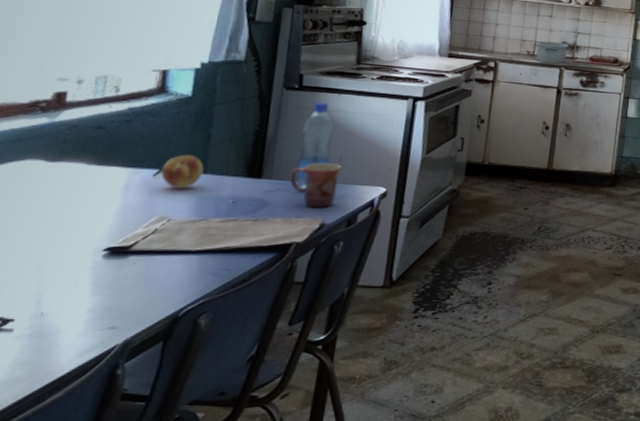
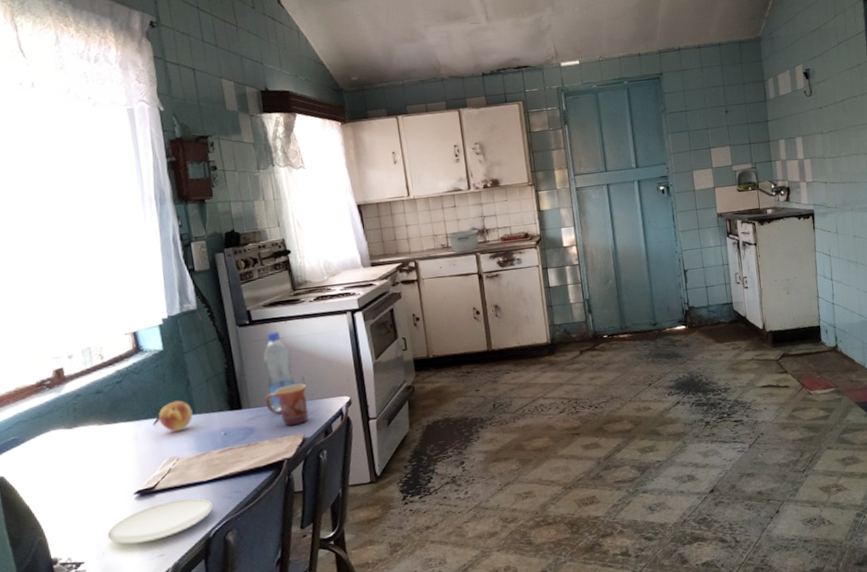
plate: none [53,266,193,310] -> present [107,498,213,545]

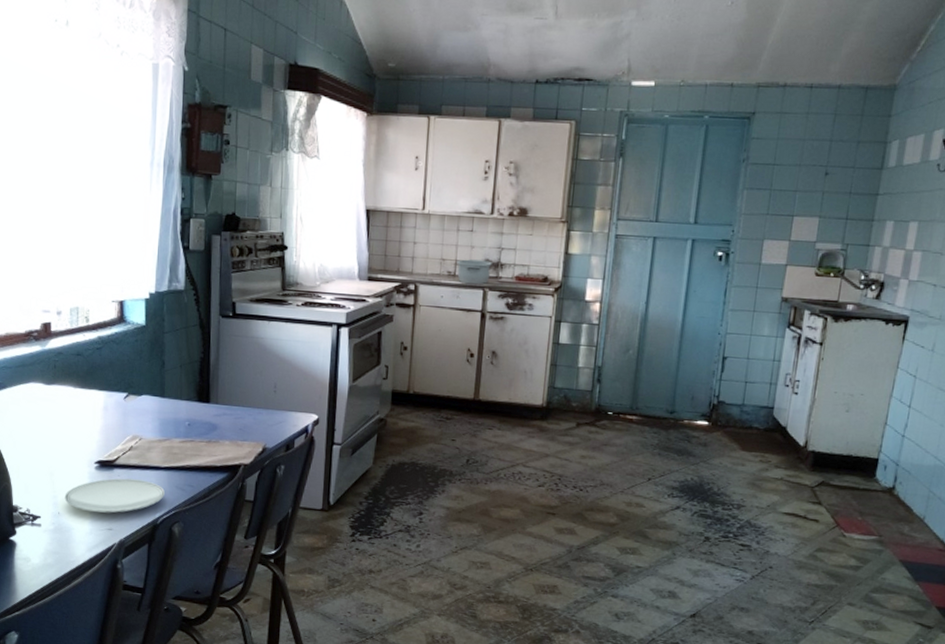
fruit: present [158,400,193,432] -> none [129,379,162,411]
bottle: present [263,331,295,410] -> none [239,329,267,413]
mug: present [264,383,309,426] -> none [232,389,277,433]

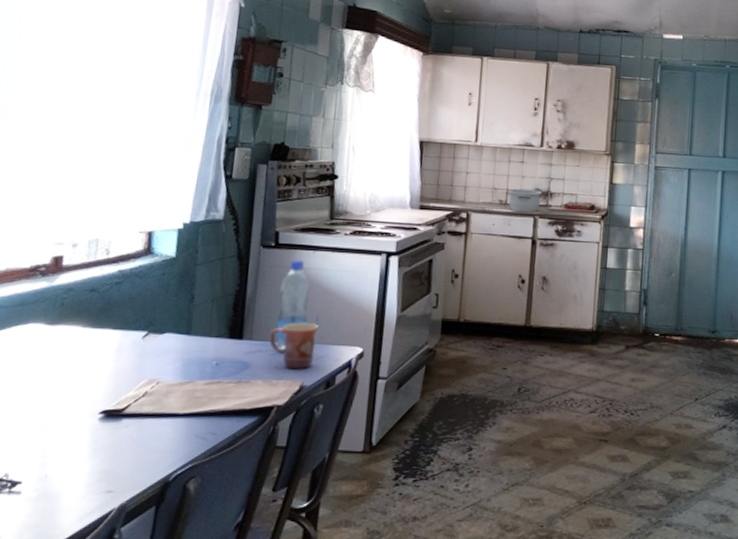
plate: present [64,478,165,514] -> none [55,429,182,473]
mug: none [232,389,277,433] -> present [269,322,319,370]
bottle: none [239,329,267,413] -> present [276,259,310,348]

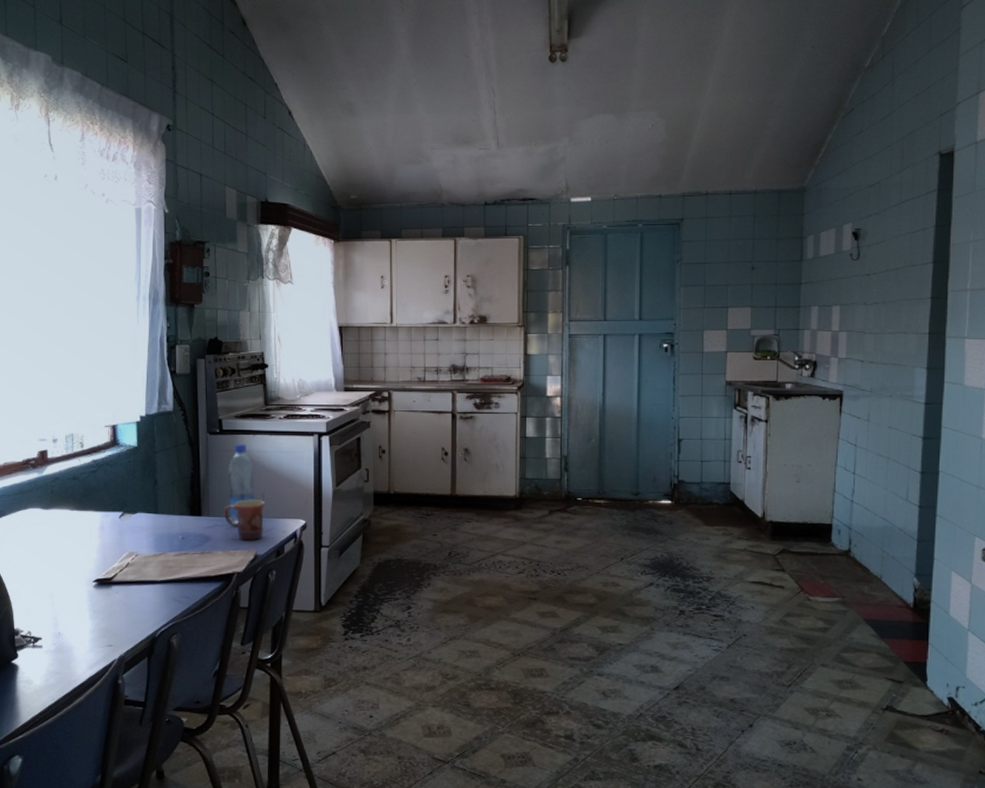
cooking pot: present [508,188,542,213] -> none [426,365,458,388]

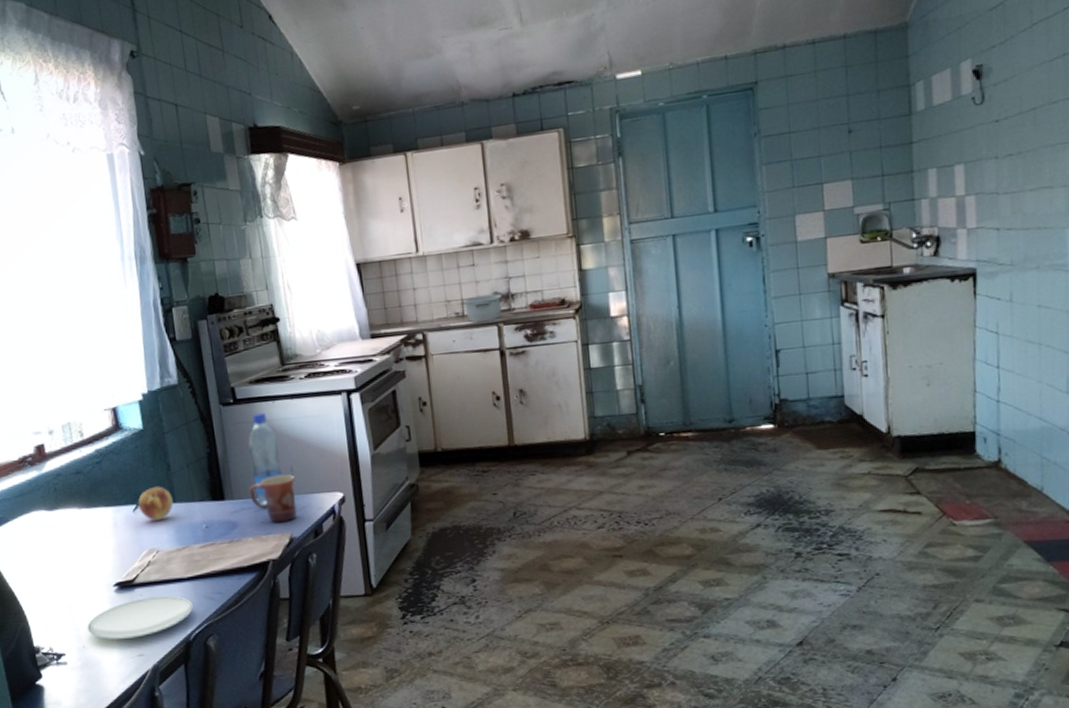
plate: none [64,594,162,631] -> present [87,595,193,640]
fruit: none [124,497,156,528] -> present [138,486,174,521]
cooking pot: none [426,365,458,388] -> present [463,293,502,323]

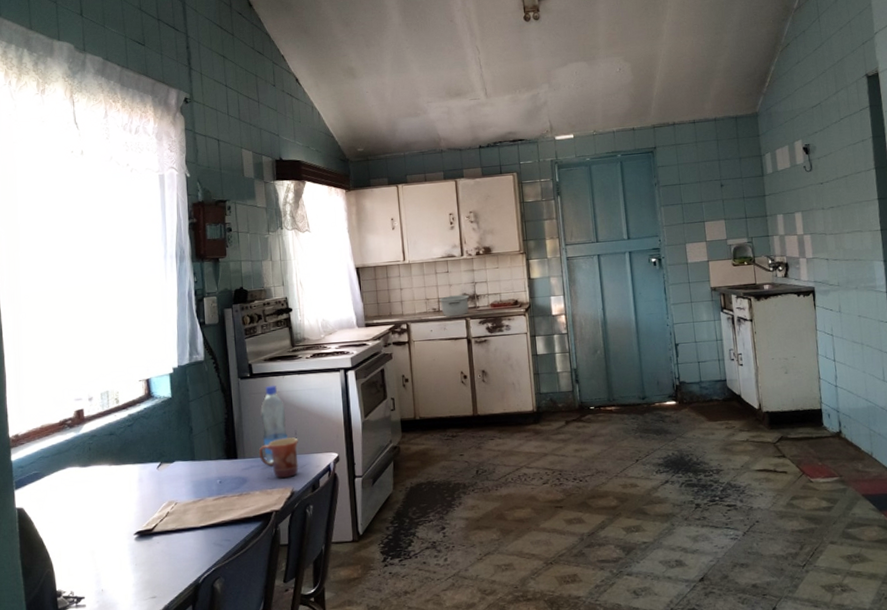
plate: present [87,595,193,640] -> none [107,542,204,584]
fruit: present [138,486,174,521] -> none [162,446,193,476]

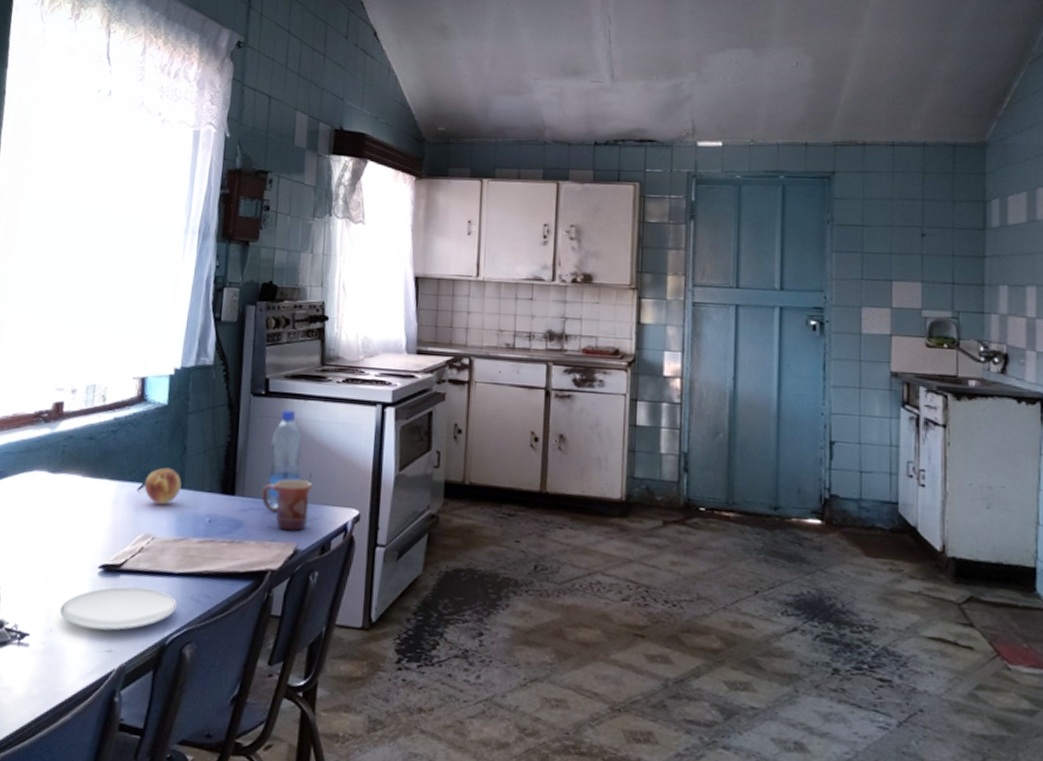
plate: none [107,542,204,584] -> present [59,586,177,631]
fruit: none [162,446,193,476] -> present [144,467,182,505]
cooking pot: present [439,294,469,317] -> none [516,330,556,359]

